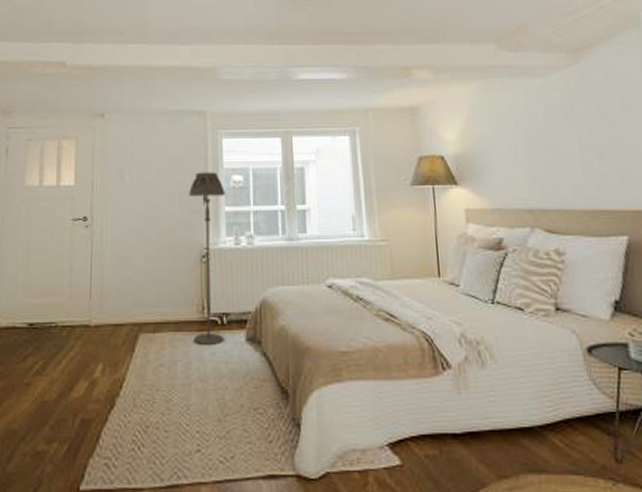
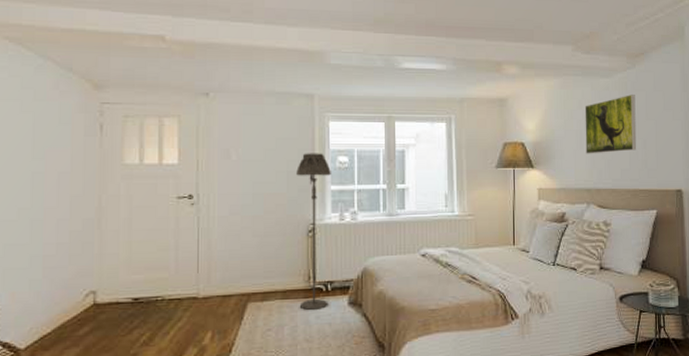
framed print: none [516,95,591,168] -> present [584,95,637,154]

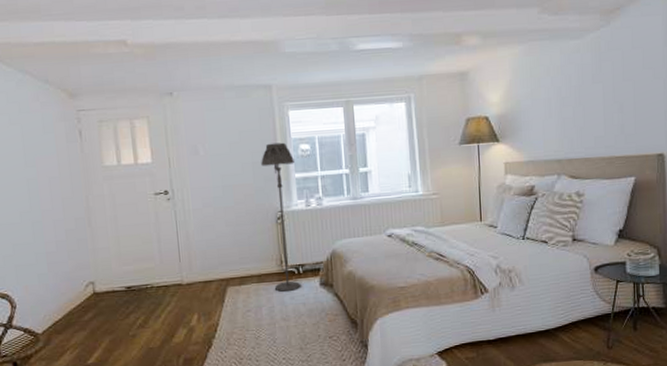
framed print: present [584,95,637,154] -> none [553,55,612,124]

